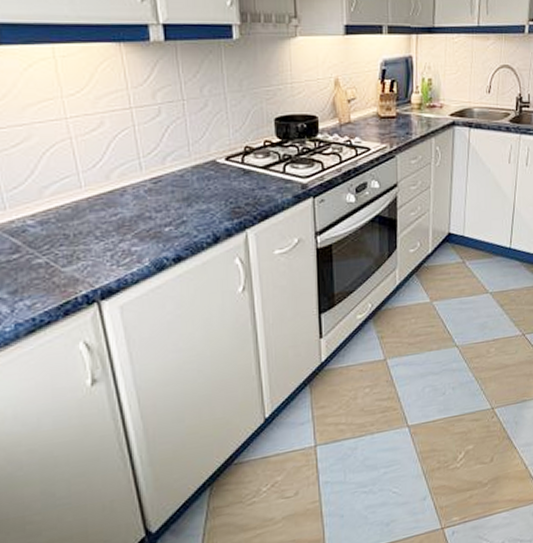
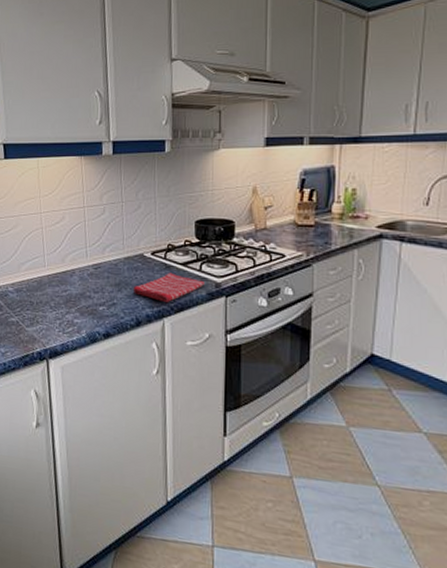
dish towel: none [206,178,289,212] -> present [133,272,204,302]

